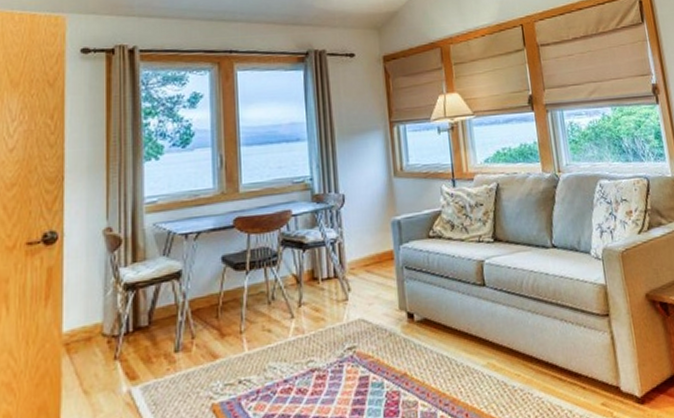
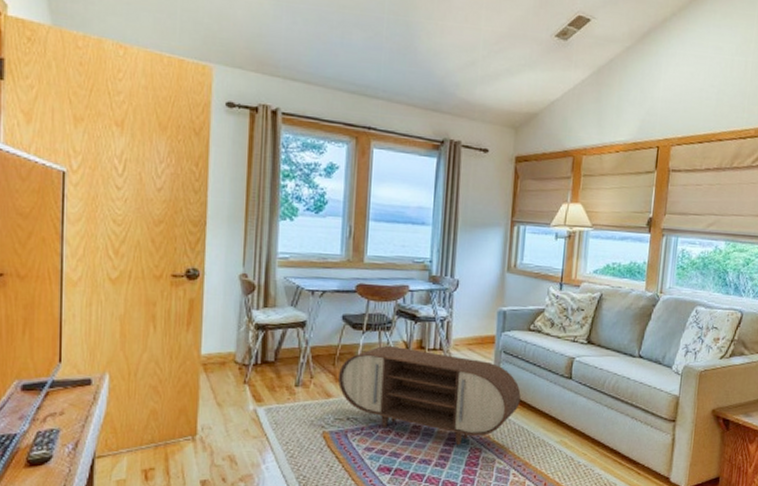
coffee table: none [223,282,434,391] -> present [337,345,521,445]

